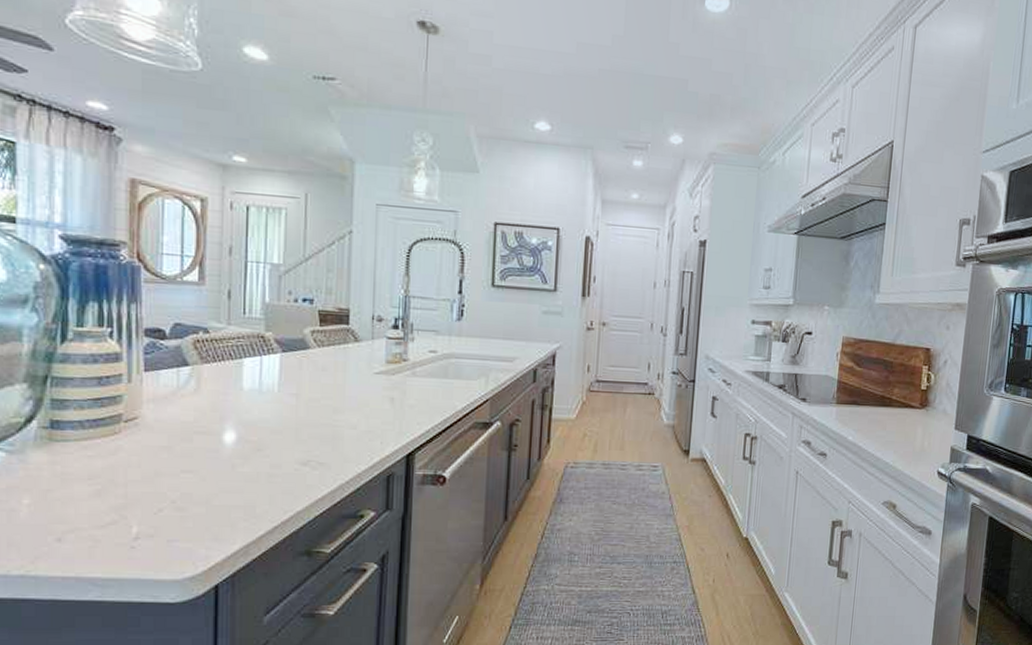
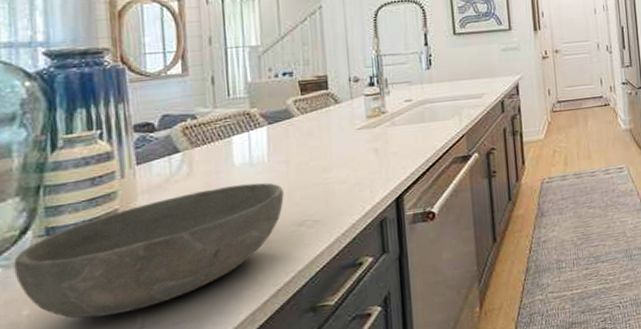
bowl: none [17,410,291,520] -> present [13,182,284,318]

